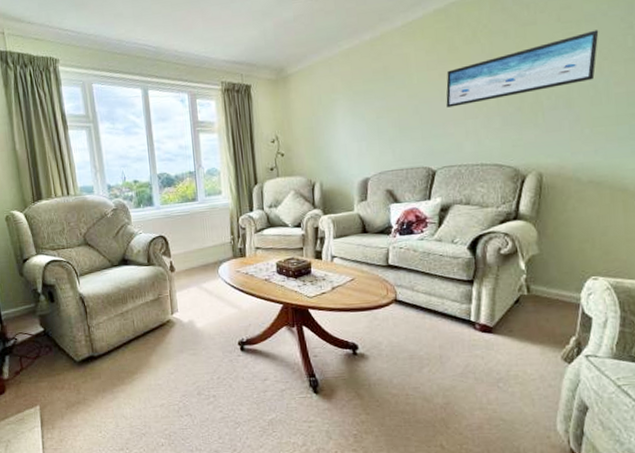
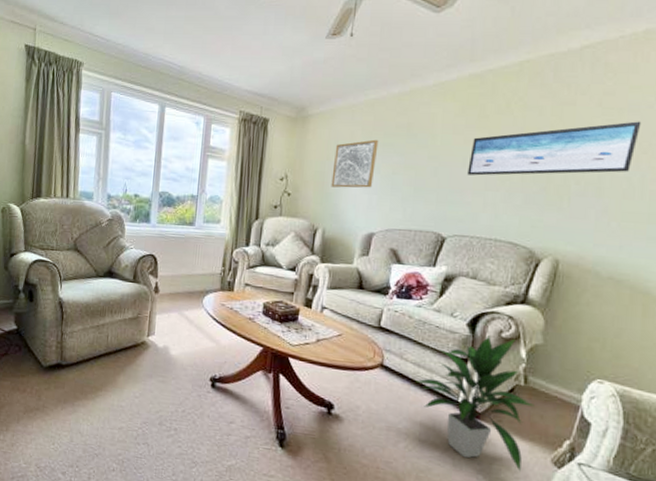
wall art: none [319,88,360,141] -> present [331,139,379,188]
indoor plant: none [429,254,540,374] -> present [415,335,535,472]

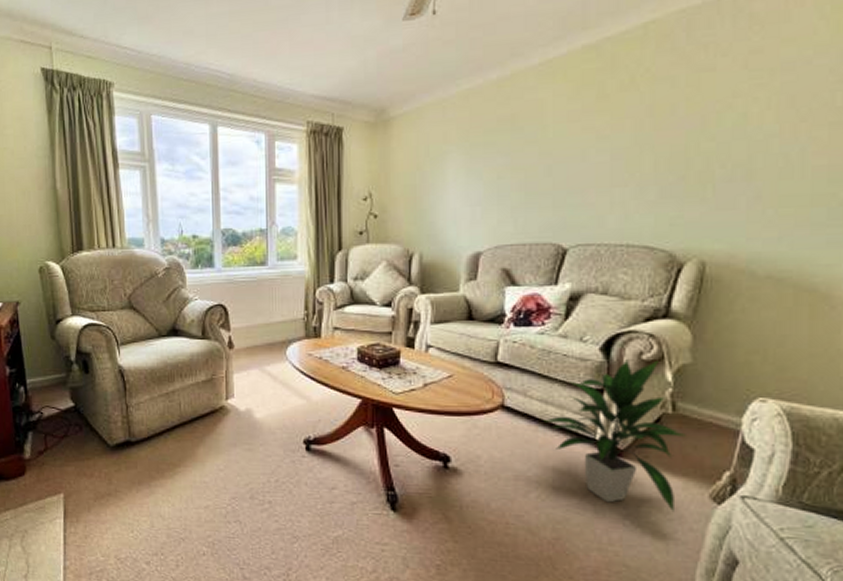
wall art: present [331,139,379,188] -> none [425,139,478,202]
wall art: present [467,121,642,176] -> none [588,82,798,171]

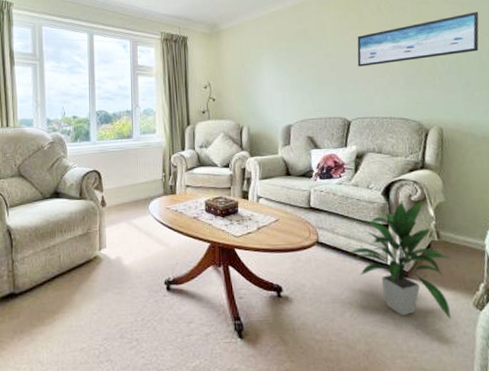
wall art: none [588,82,798,171] -> present [357,11,479,67]

